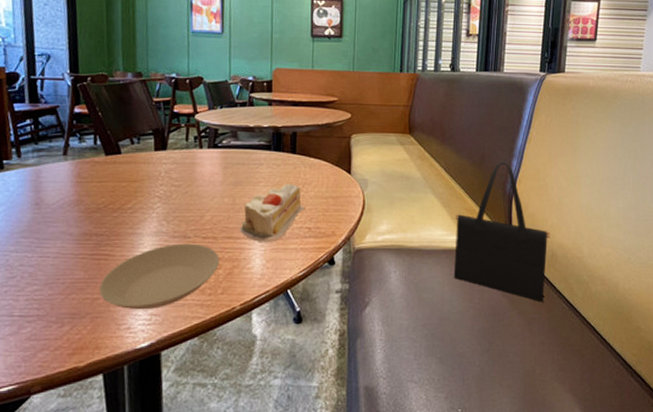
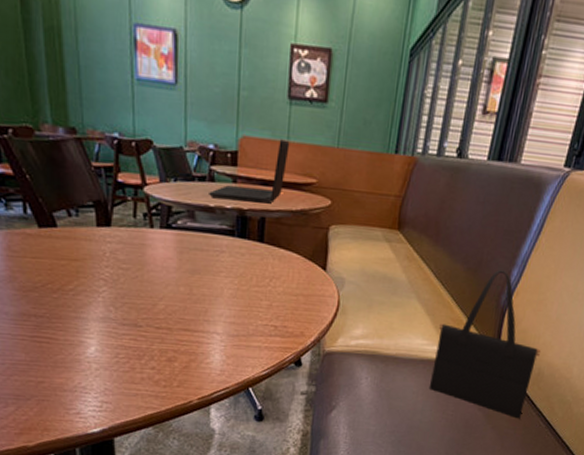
saucer: present [99,243,220,310] -> none [44,332,175,397]
pastry: present [239,184,306,243] -> none [197,277,272,339]
laptop: none [249,68,314,121] -> present [209,139,290,204]

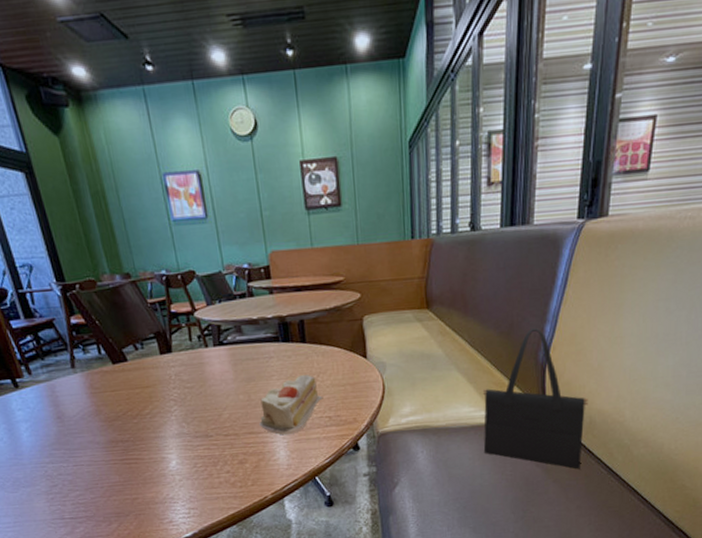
pastry: none [197,277,272,339] -> present [259,375,323,436]
laptop: present [209,139,290,204] -> none [250,246,315,311]

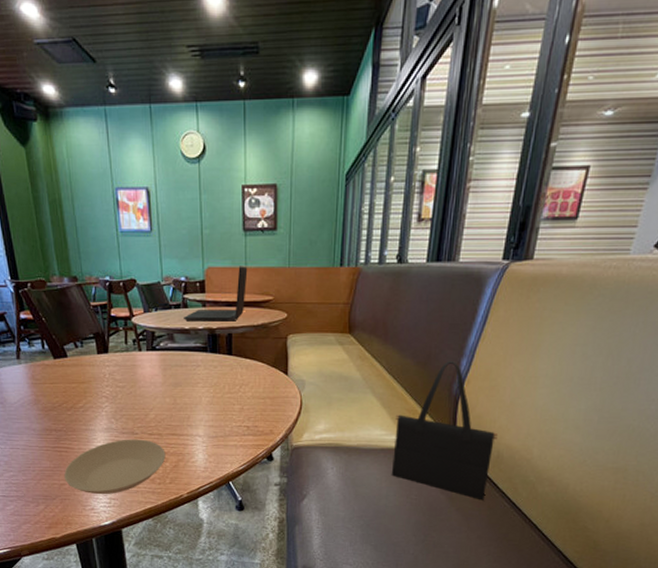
saucer: none [136,441,245,506] -> present [64,439,166,495]
laptop: none [250,246,315,311] -> present [184,266,248,322]
pastry: present [259,375,323,436] -> none [182,385,244,440]

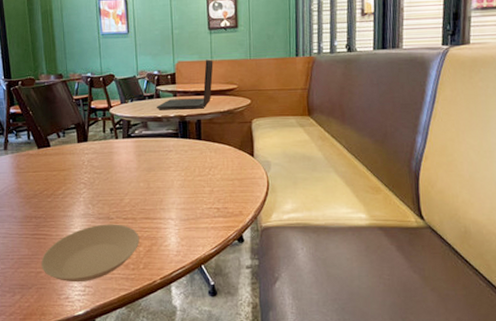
tote bag: present [391,361,497,501] -> none [359,139,462,279]

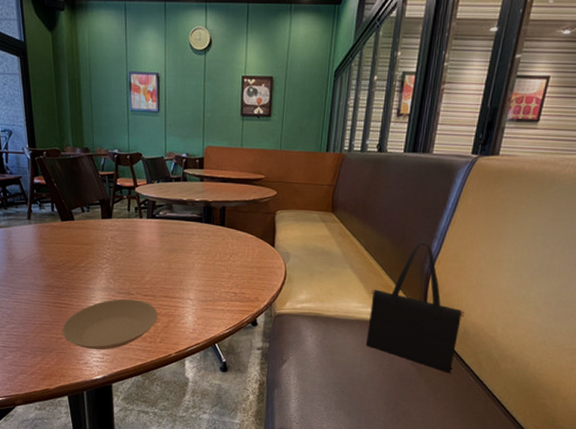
laptop: present [157,59,214,110] -> none [183,146,243,196]
tote bag: none [359,139,462,279] -> present [365,242,464,374]

